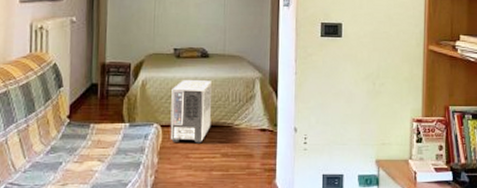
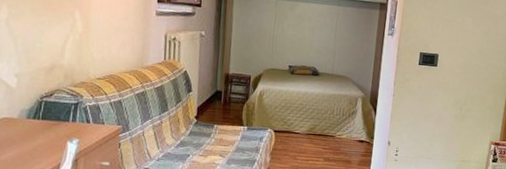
air purifier: present [170,80,212,143] -> none [282,93,320,148]

